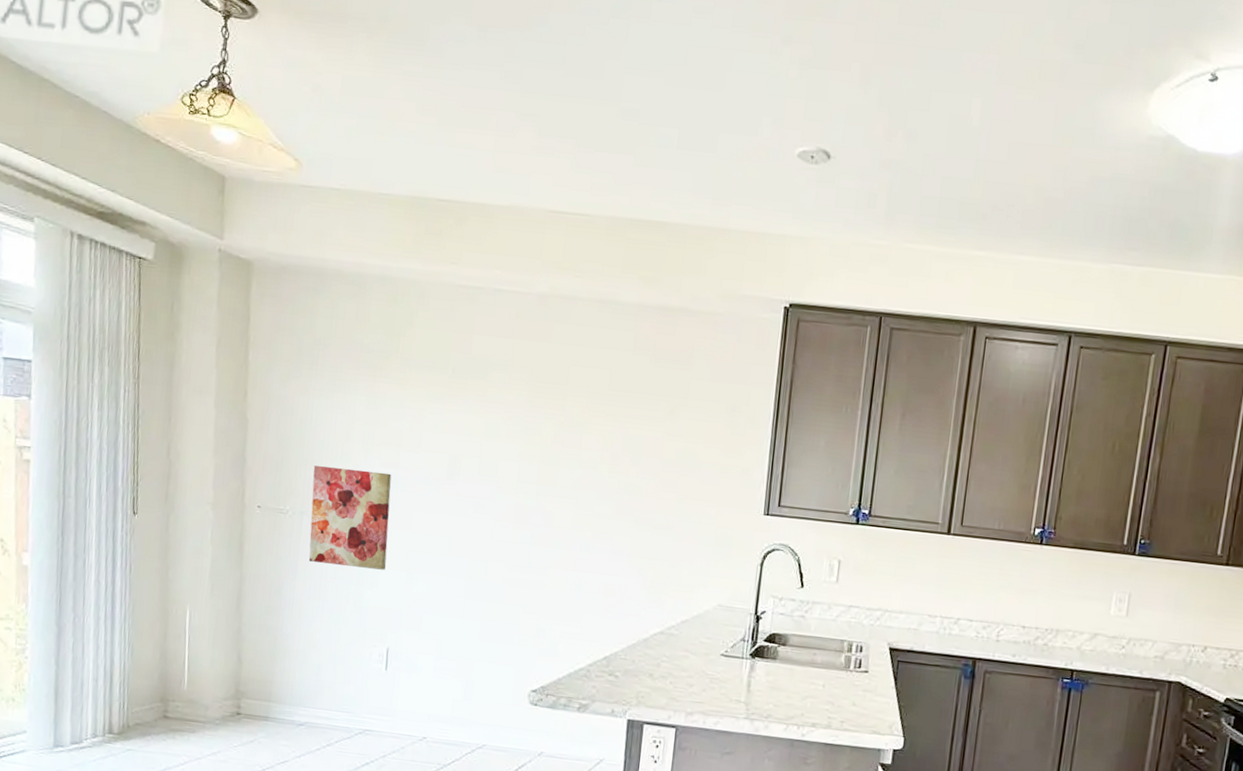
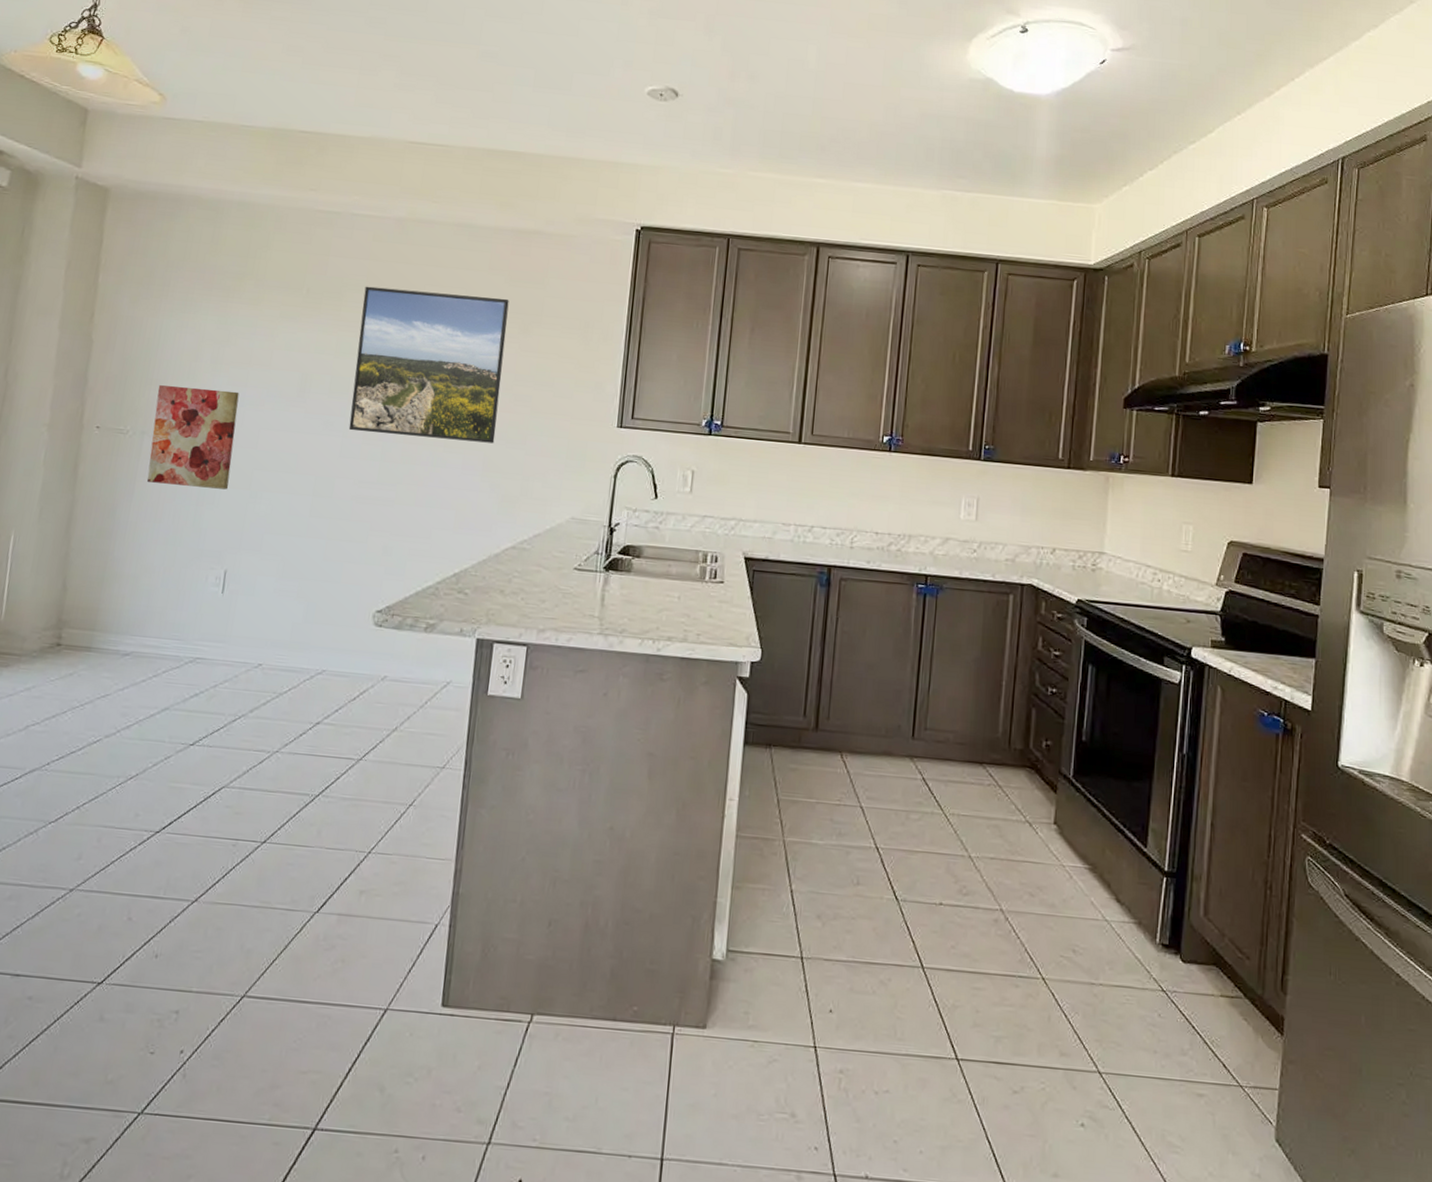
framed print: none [498,366,655,529] -> present [348,286,509,444]

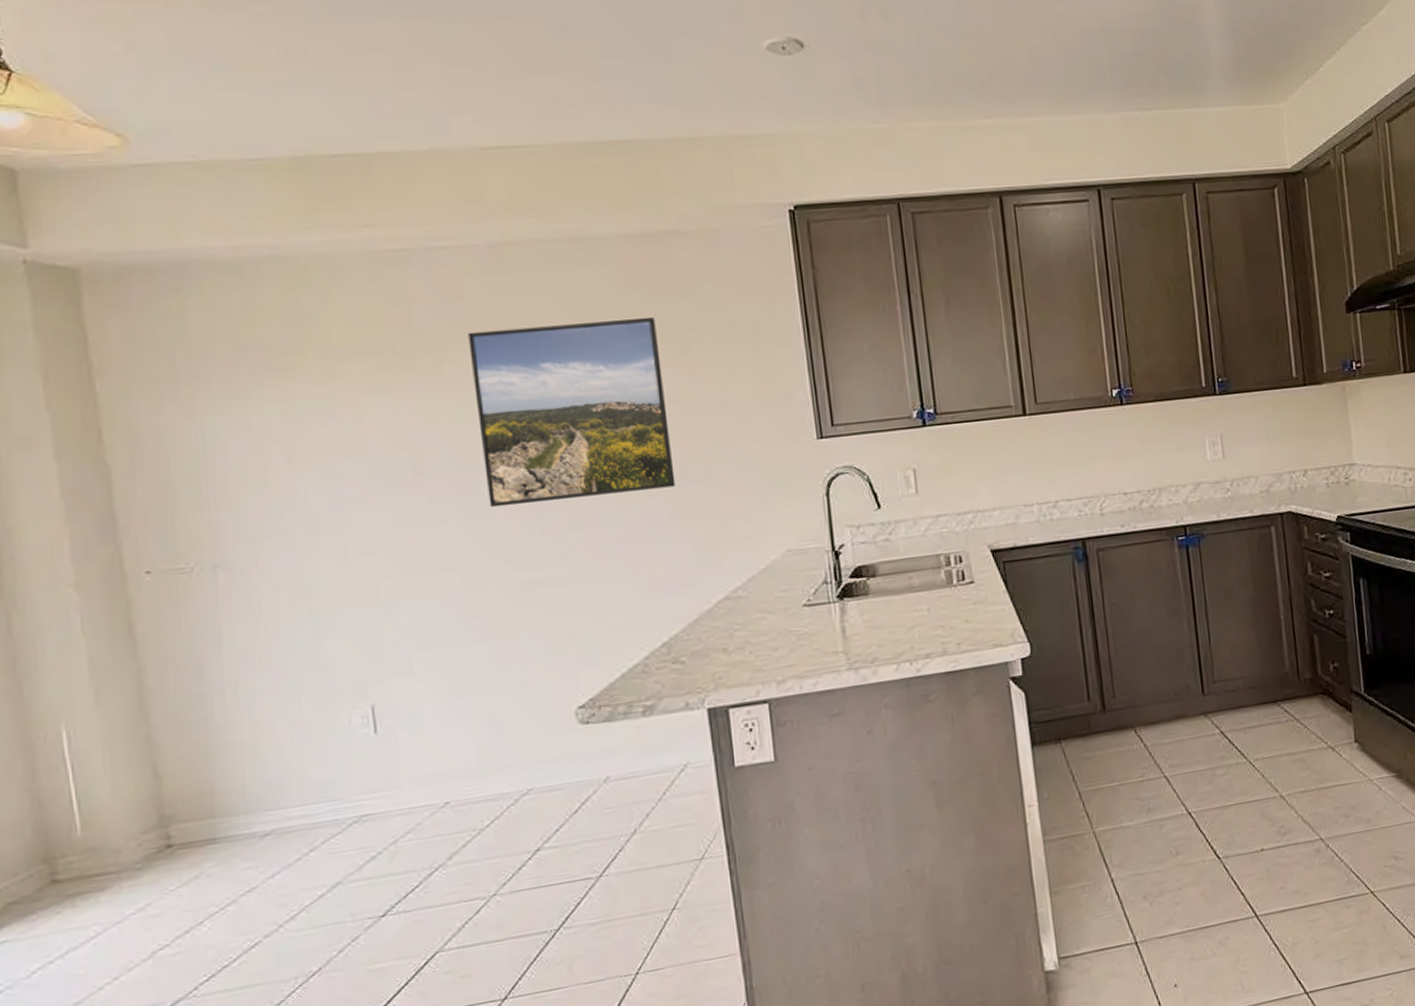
wall art: present [146,385,239,490] -> none [219,491,349,624]

